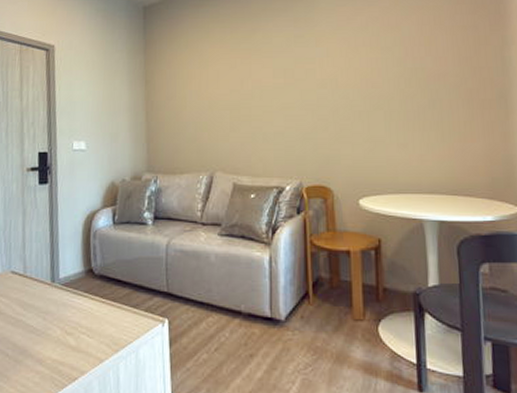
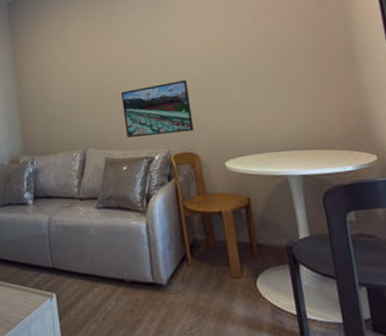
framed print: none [257,109,330,165] -> present [121,80,194,138]

